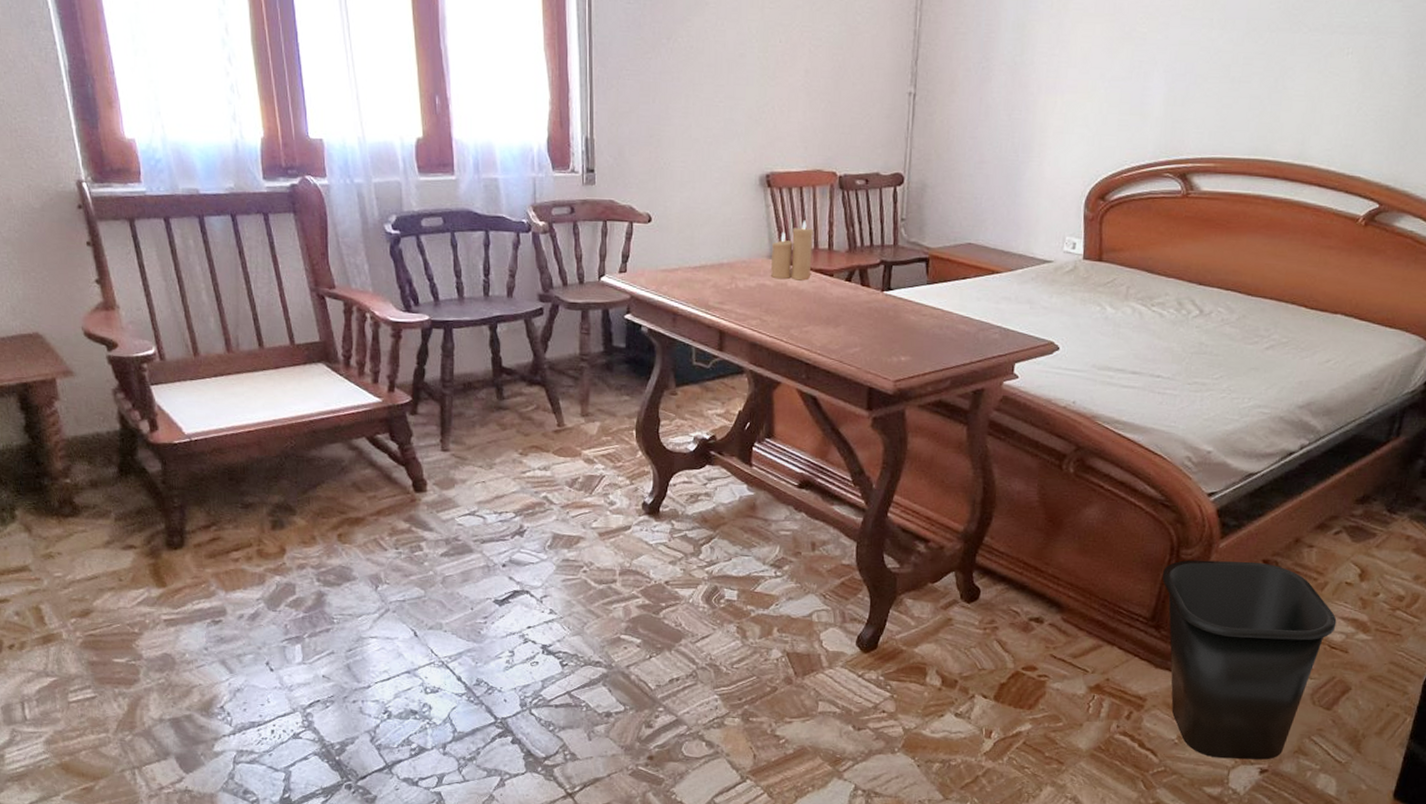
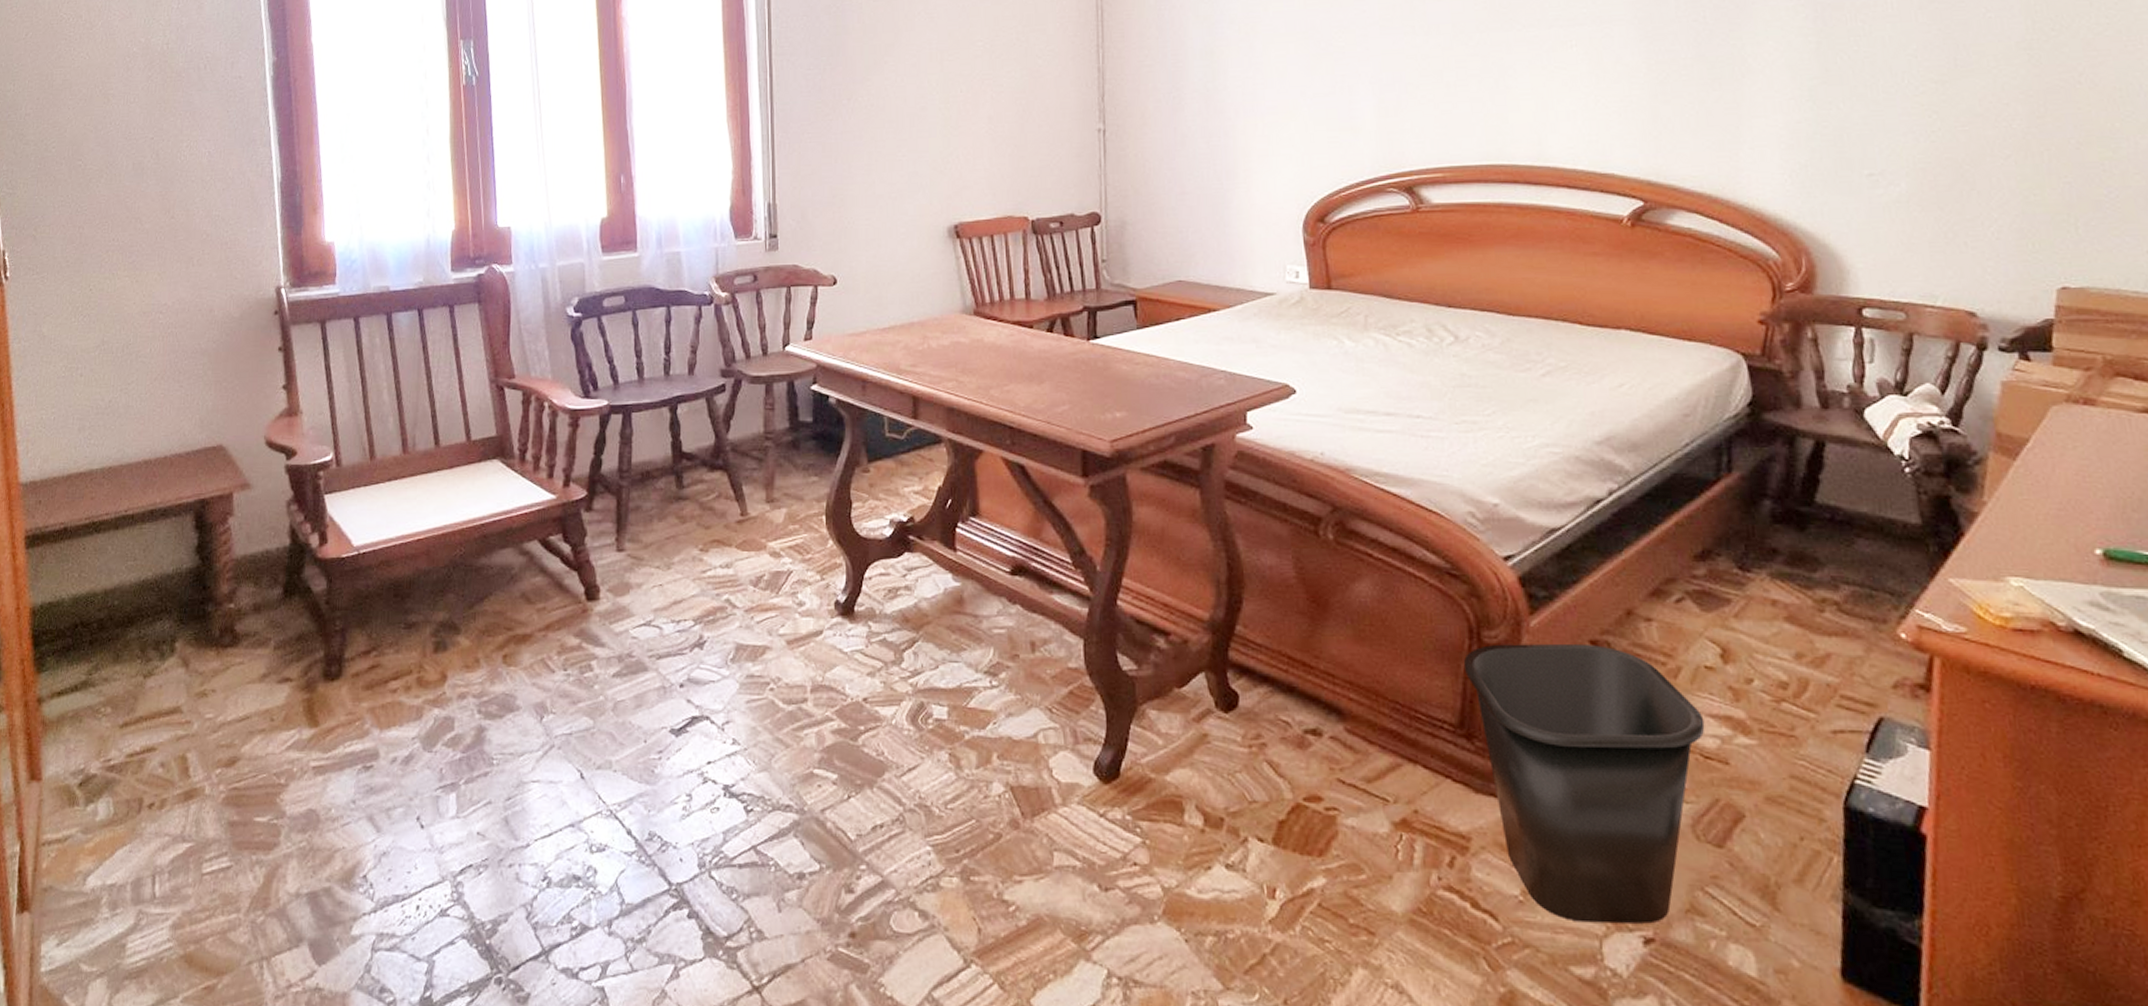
candle: present [770,220,813,281] -> none [964,270,1009,335]

